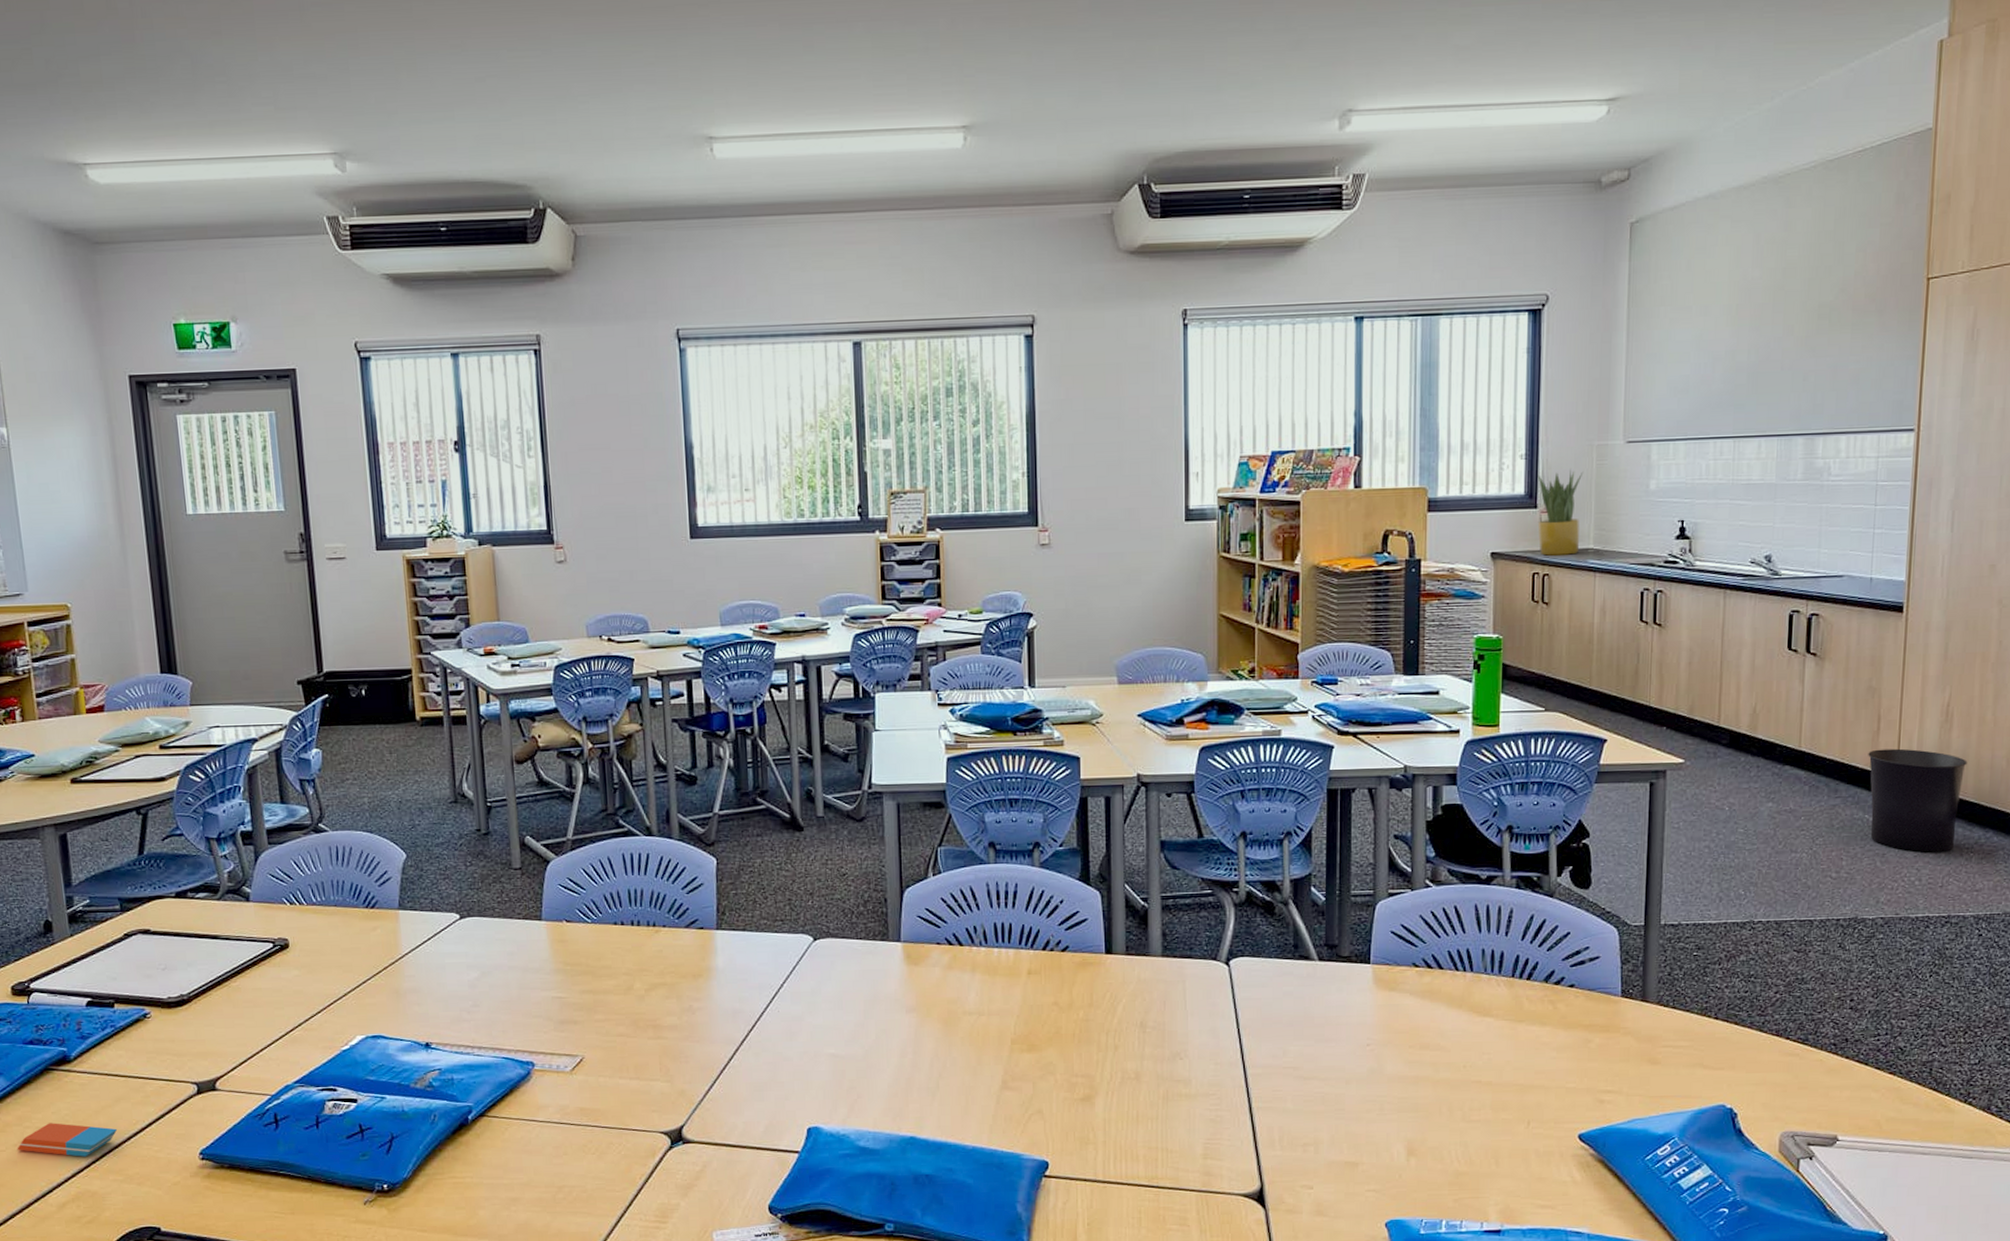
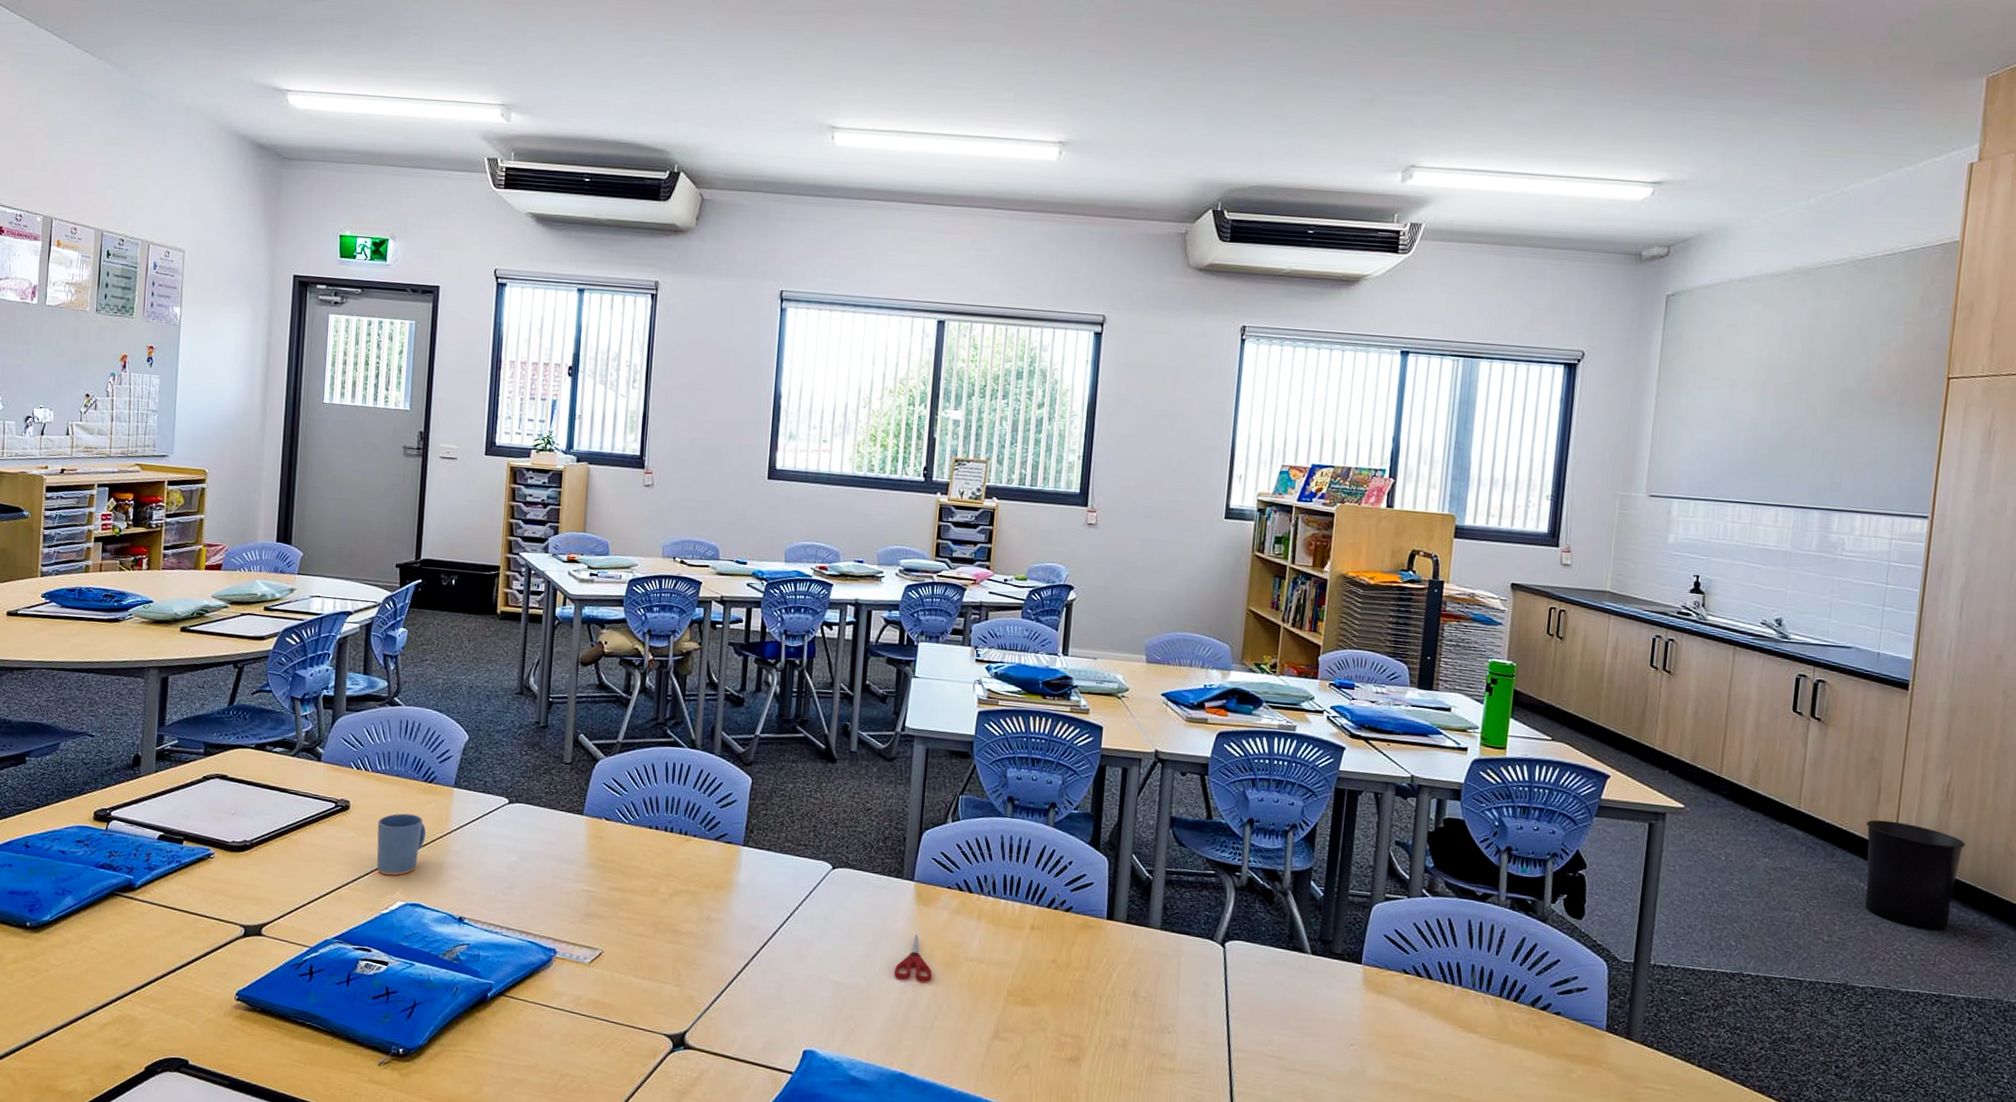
eraser: present [17,1123,118,1157] -> none [72,945,166,982]
mug: none [322,943,377,1010] -> present [376,813,426,876]
scissors: none [892,995,931,1043] -> present [894,933,932,983]
planter: present [1537,469,1584,556] -> none [1557,514,1606,595]

